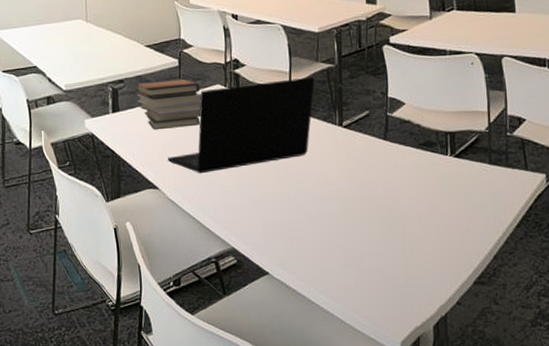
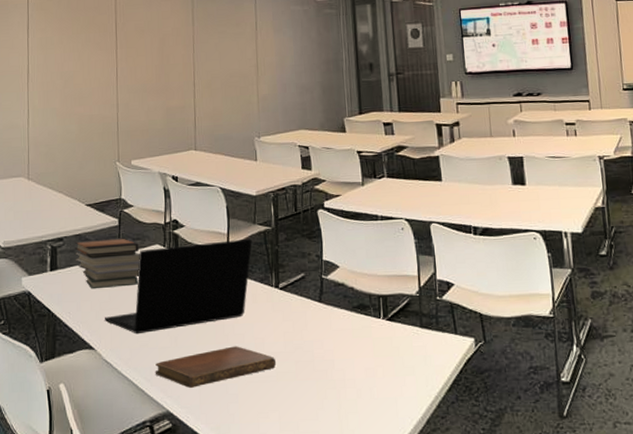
notebook: none [219,184,341,225] -> present [155,346,277,388]

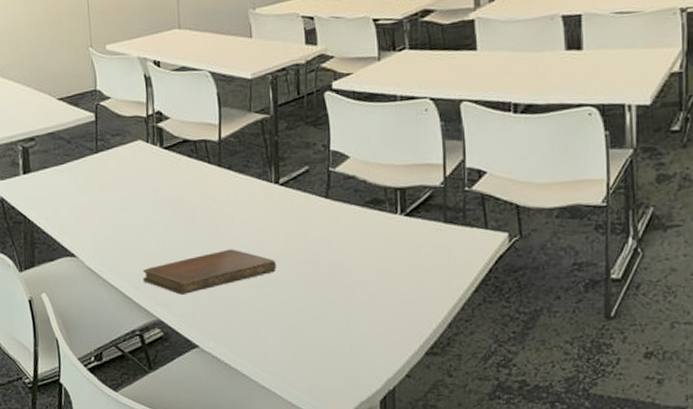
book stack: present [74,238,140,289] -> none [47,134,122,193]
laptop: present [105,238,252,335] -> none [85,128,248,240]

